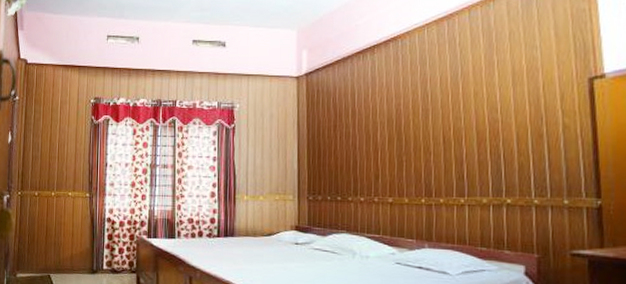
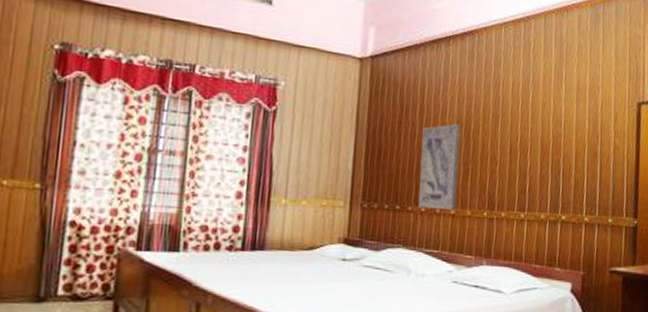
wall art: none [355,121,393,199] -> present [417,123,460,210]

